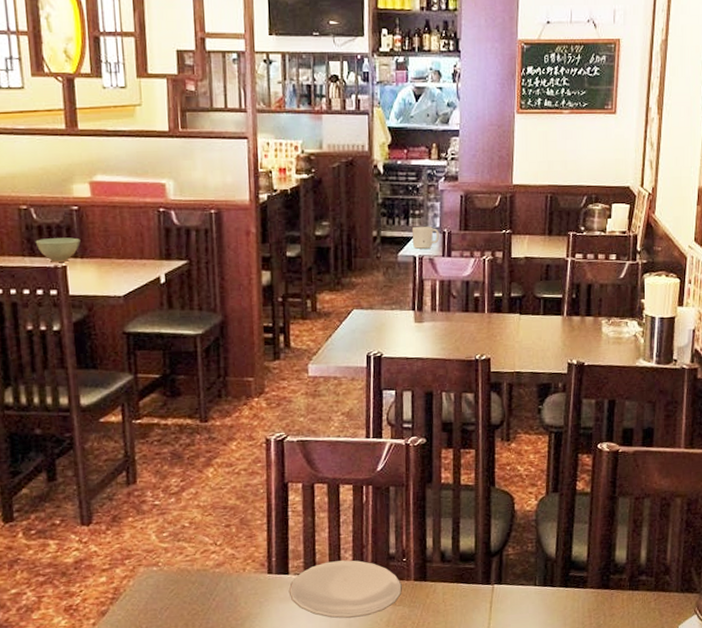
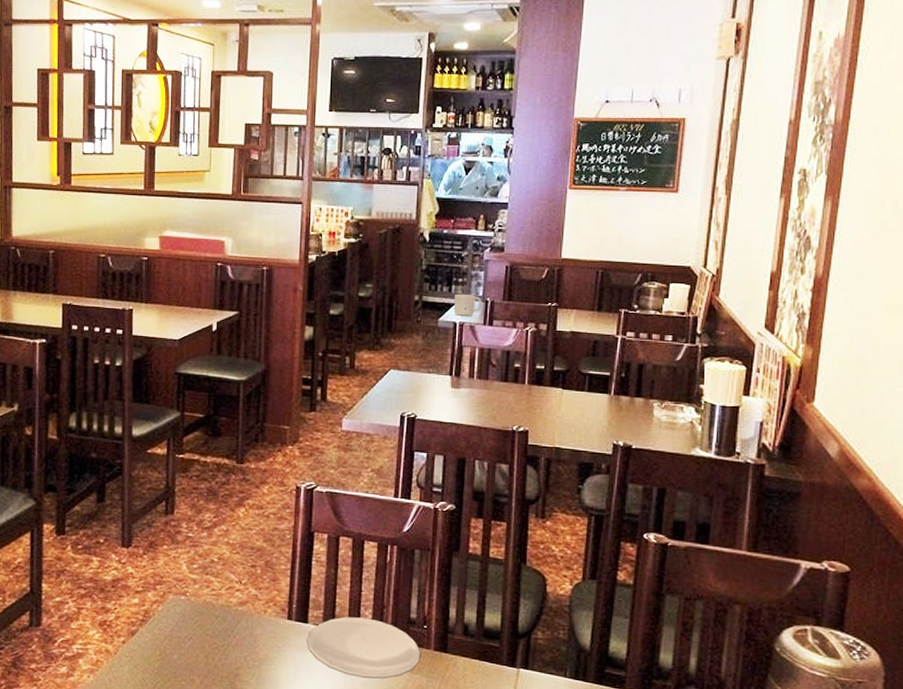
bowl: present [35,237,80,263] -> none [109,284,147,306]

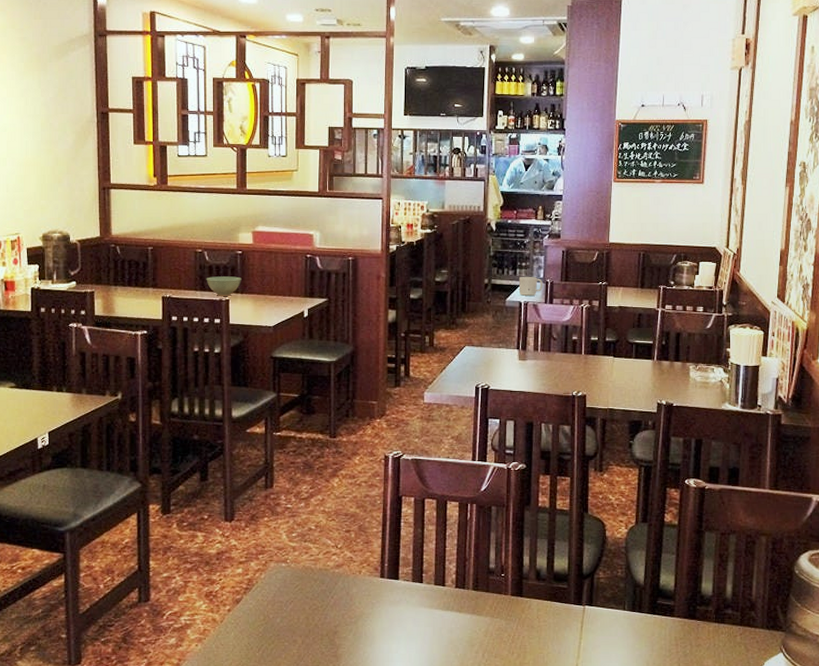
bowl: none [109,284,147,306] -> present [206,276,242,297]
saucer: present [306,616,421,679] -> none [398,571,500,626]

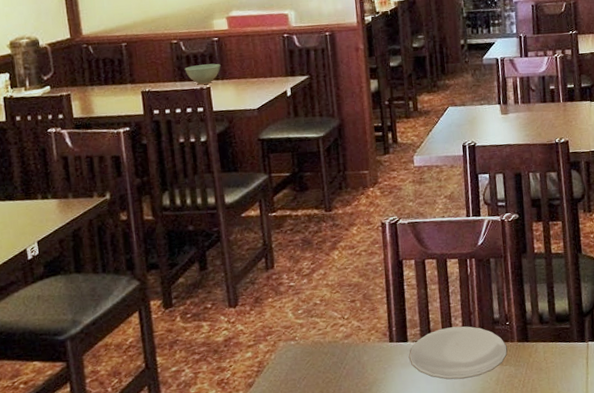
saucer: none [398,571,500,626] -> present [408,326,508,380]
mug: present [518,276,543,296] -> none [493,33,517,52]

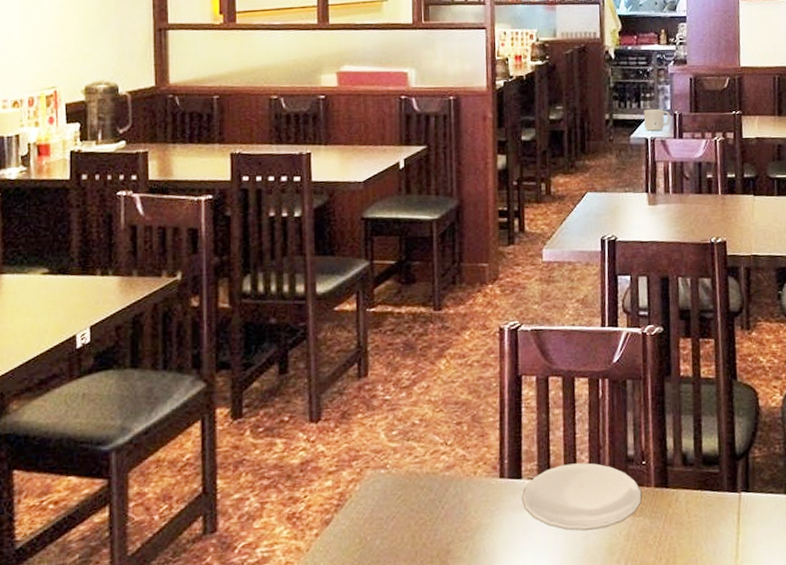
bowl: present [184,63,221,86] -> none [283,125,325,151]
mug: none [493,33,517,52] -> present [643,108,670,131]

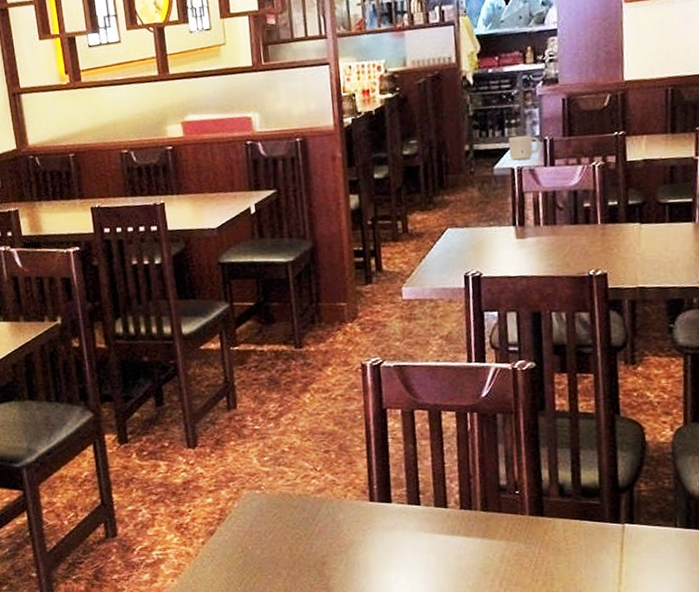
saucer: present [521,462,642,531] -> none [392,490,516,552]

